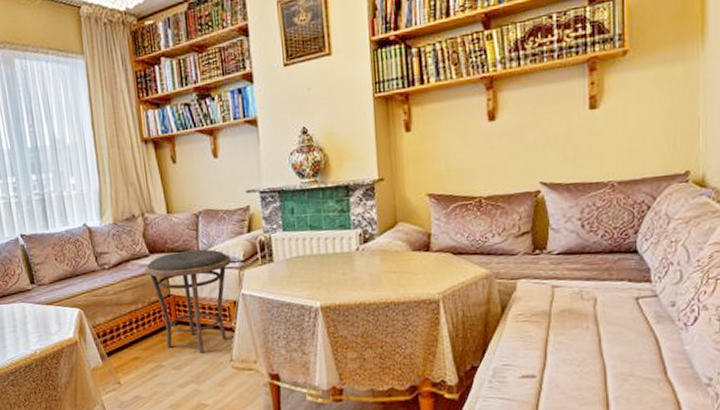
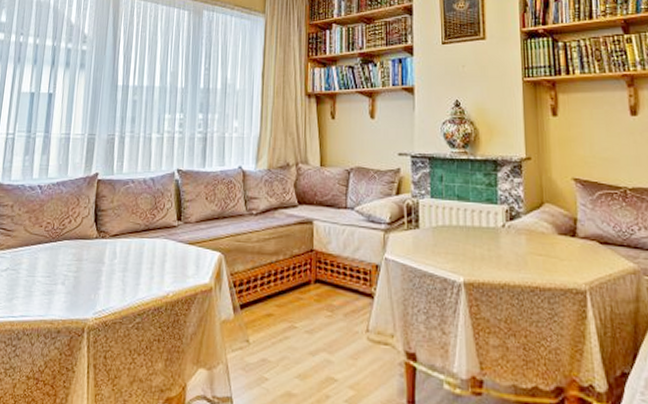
side table: present [144,249,232,354] -> none [291,205,378,319]

